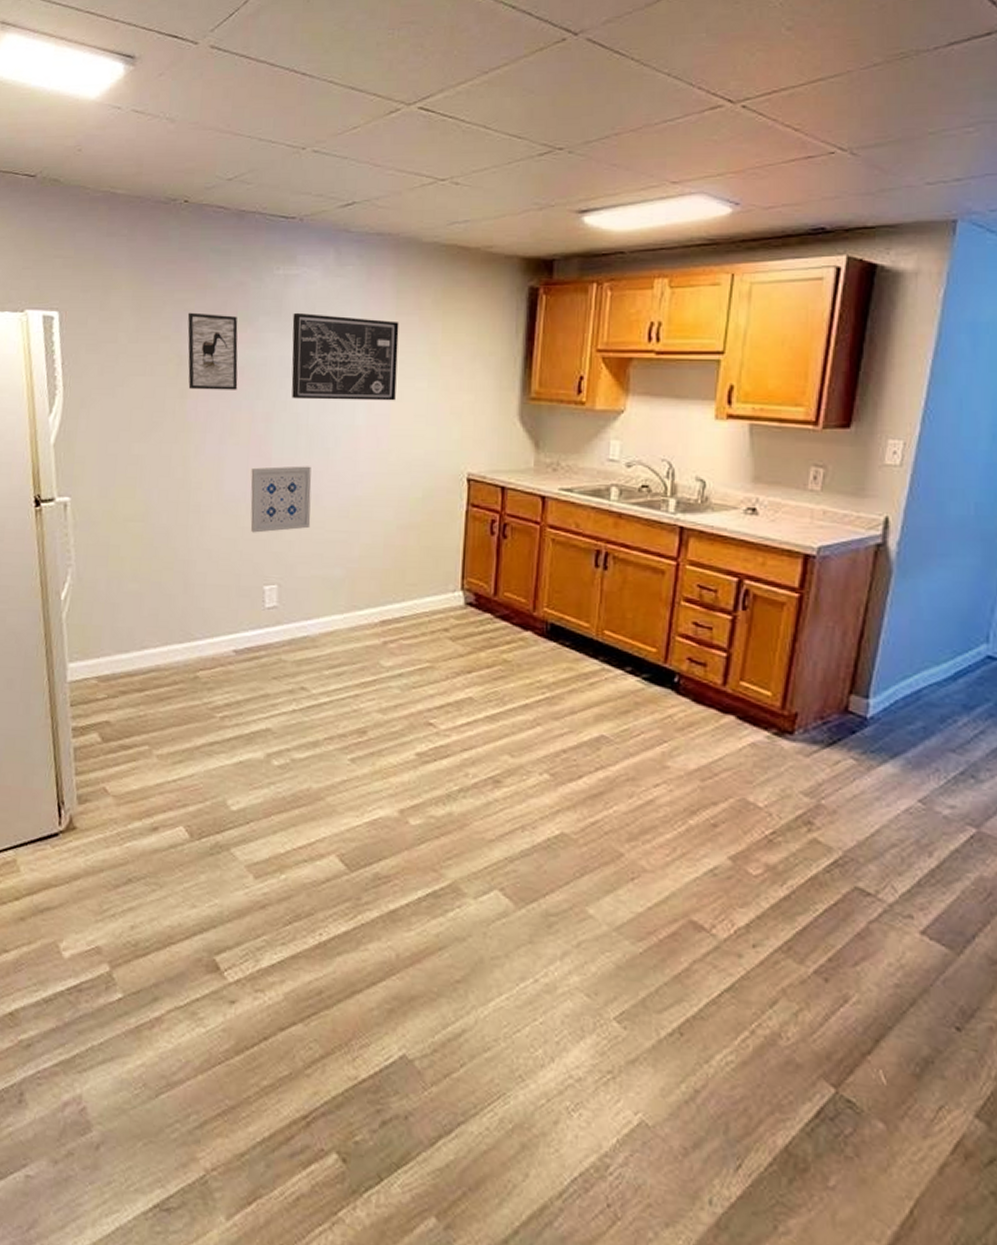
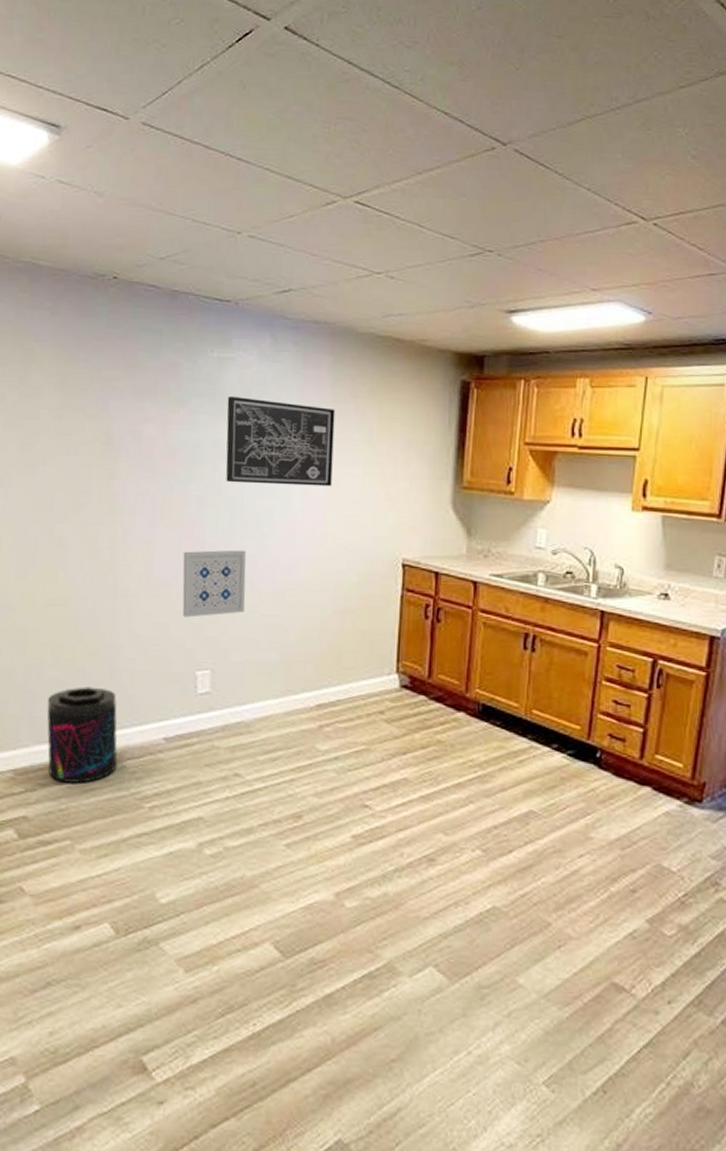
supplement container: none [126,599,191,692] -> present [46,686,118,783]
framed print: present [187,312,238,390] -> none [116,391,170,472]

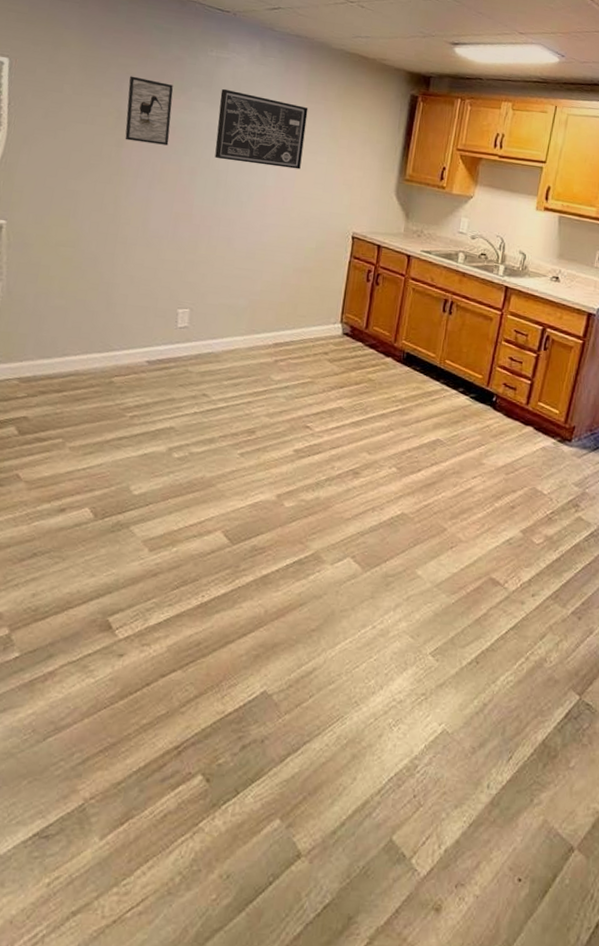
supplement container: present [46,686,118,783] -> none [48,314,110,393]
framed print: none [116,391,170,472] -> present [125,76,174,146]
wall art: present [182,550,246,618] -> none [170,211,227,266]

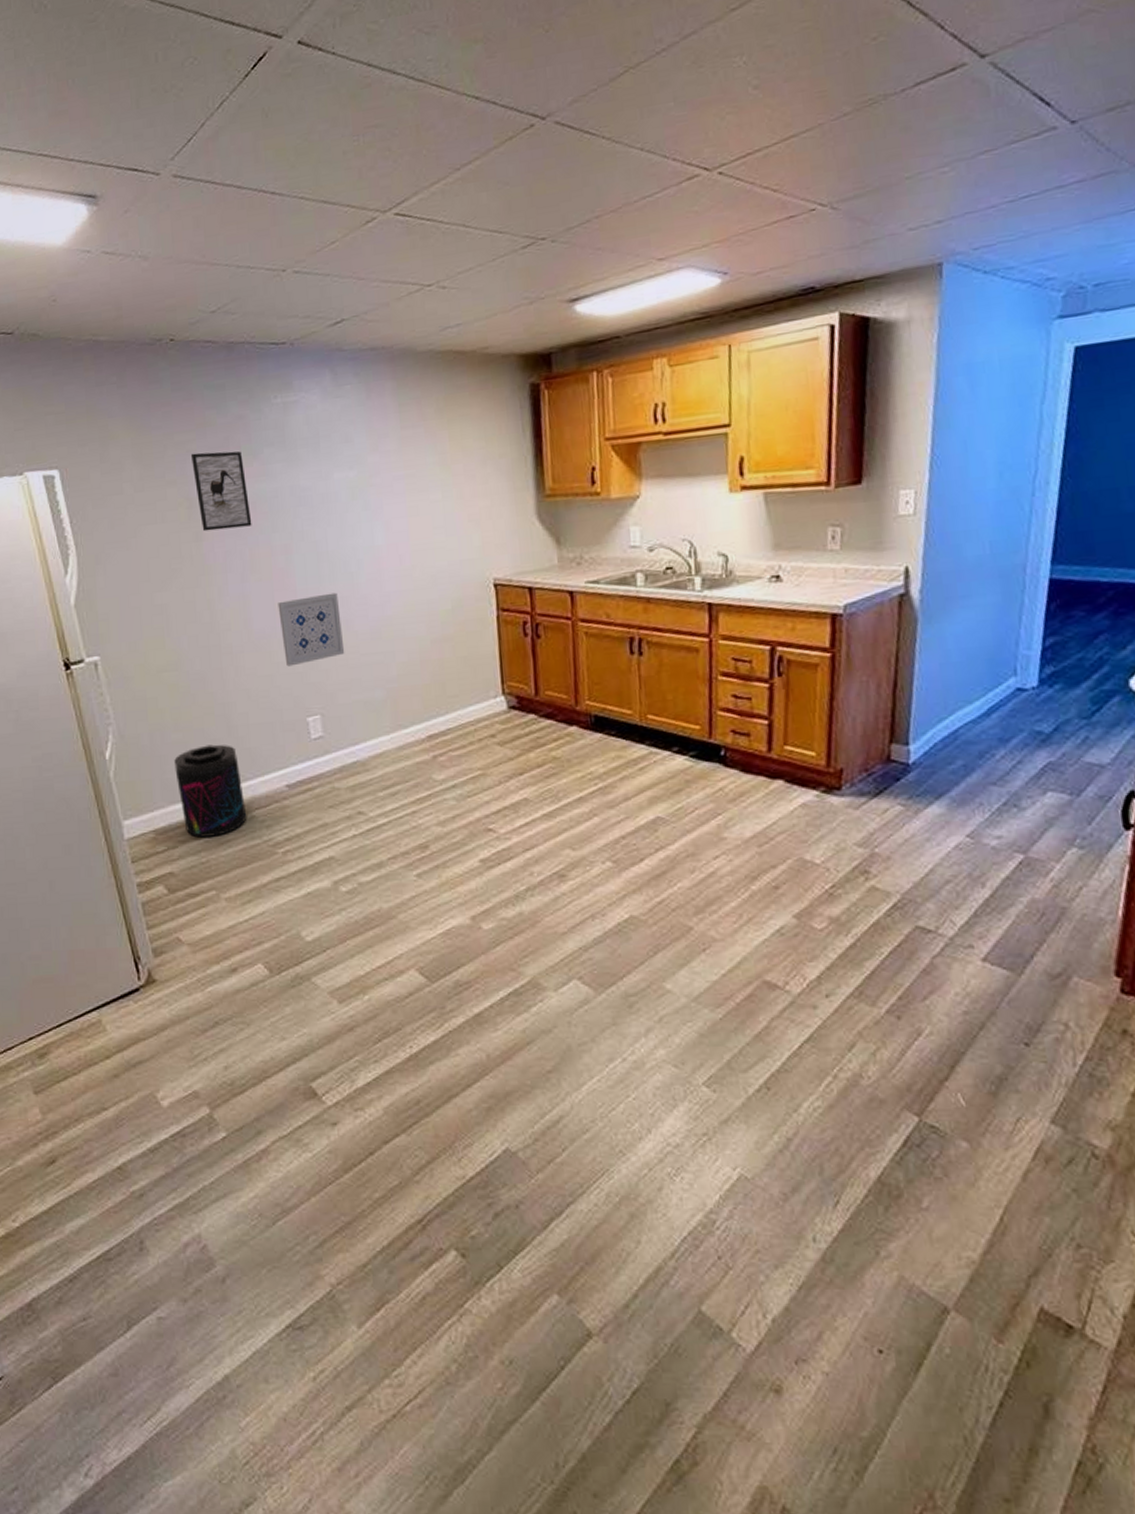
supplement container: none [48,314,110,393] -> present [174,744,247,838]
wall art: none [170,211,227,266] -> present [278,592,345,667]
wall art: present [214,88,309,170] -> none [297,435,412,528]

